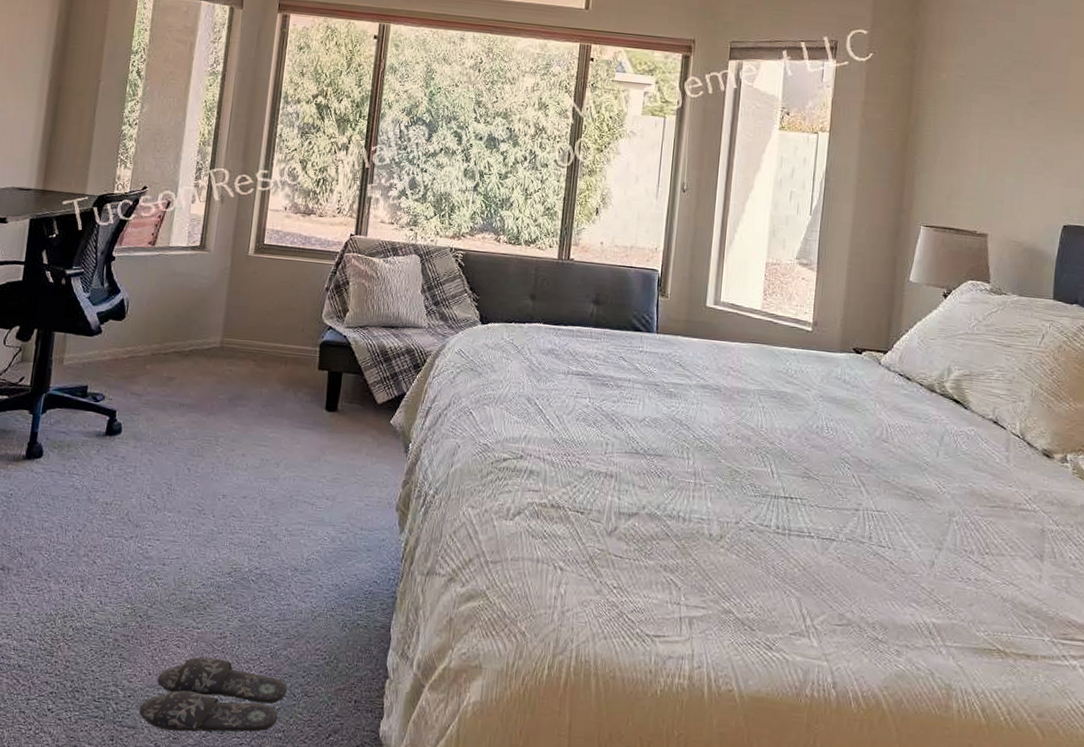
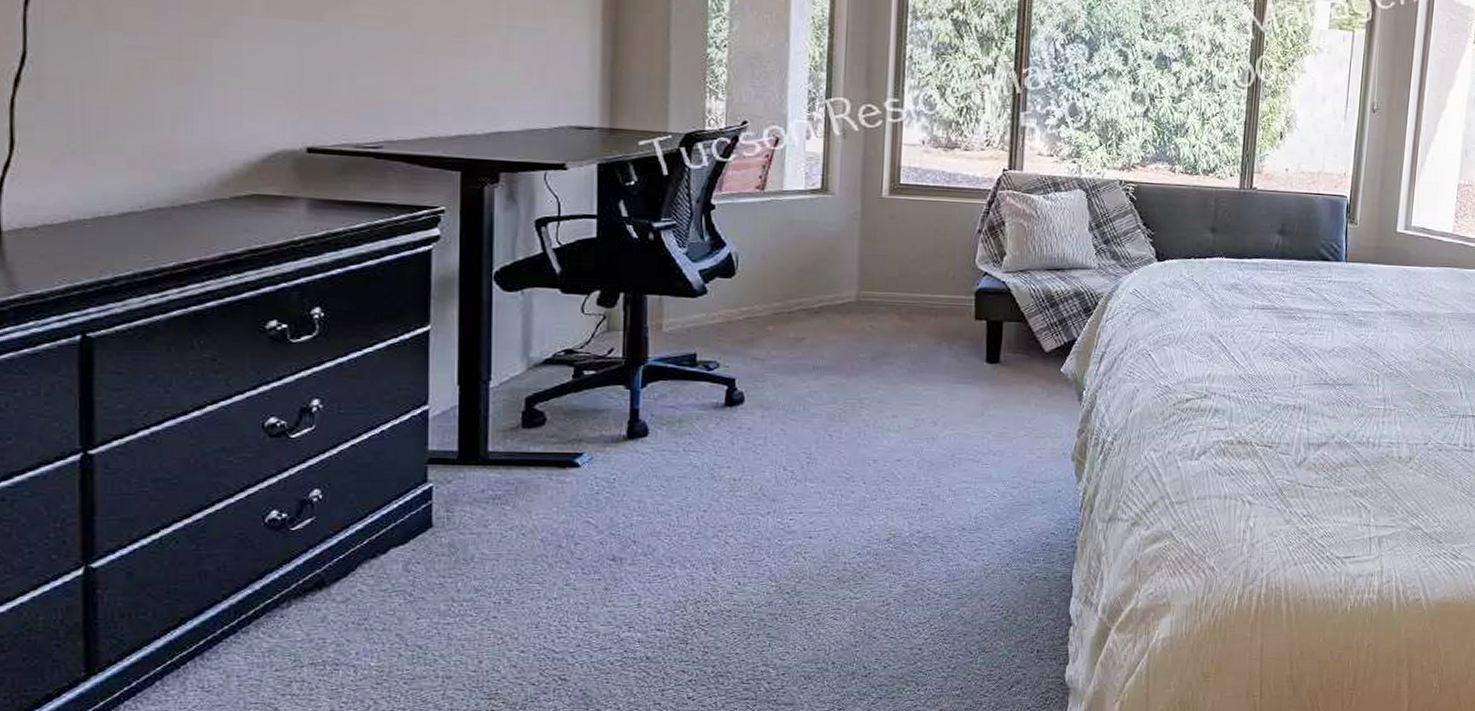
slippers: present [139,656,287,732] -> none [796,626,962,702]

